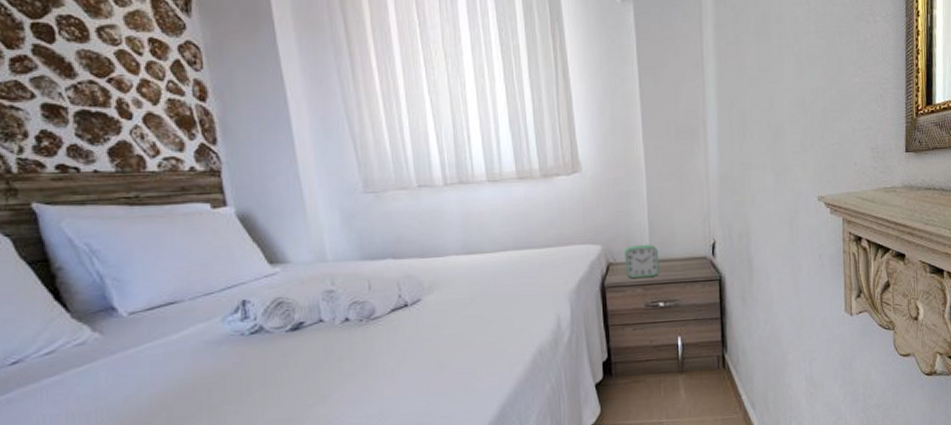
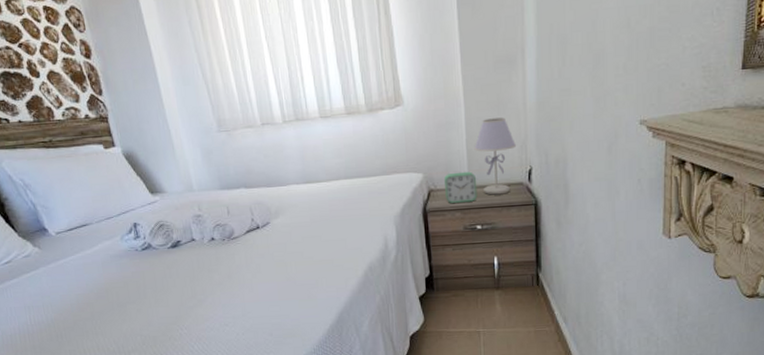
table lamp: none [656,189,699,270] -> present [474,117,516,195]

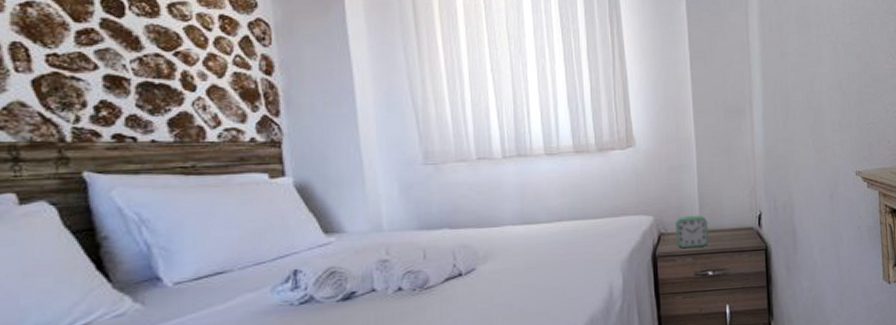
table lamp: present [474,117,516,195] -> none [705,163,746,240]

